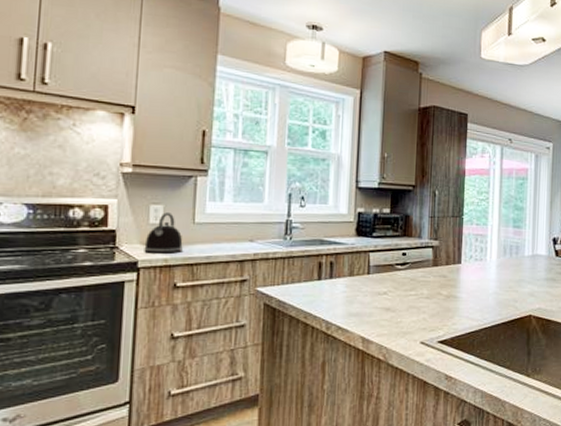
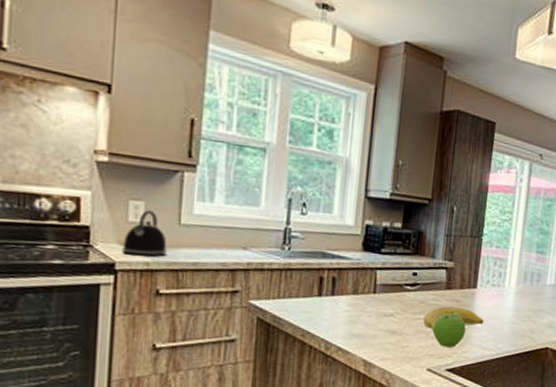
fruit: none [414,282,470,305] -> present [423,306,484,330]
fruit: none [423,286,454,320] -> present [432,311,466,347]

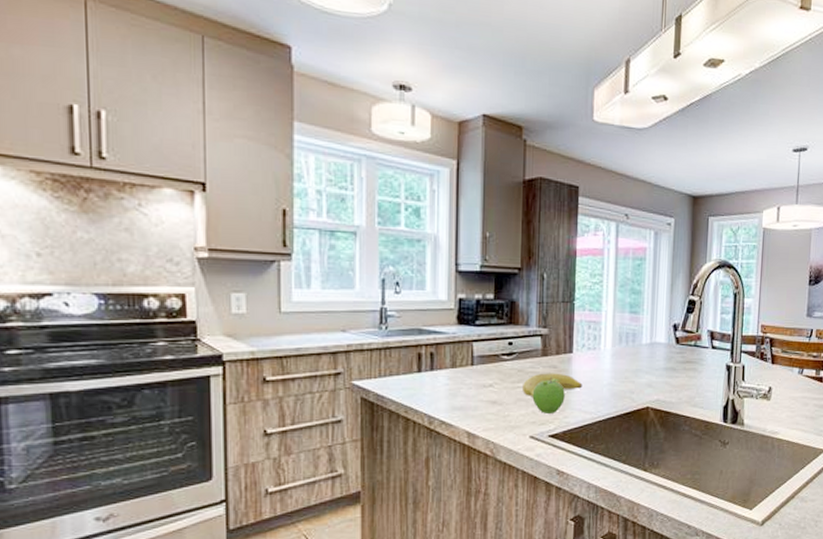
kettle: present [122,210,167,258] -> none [228,301,270,347]

